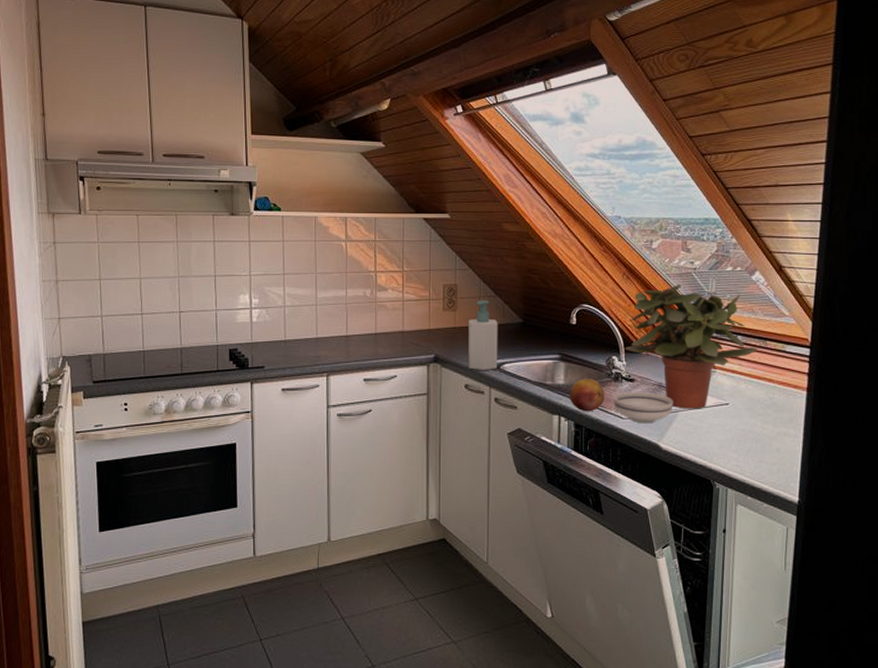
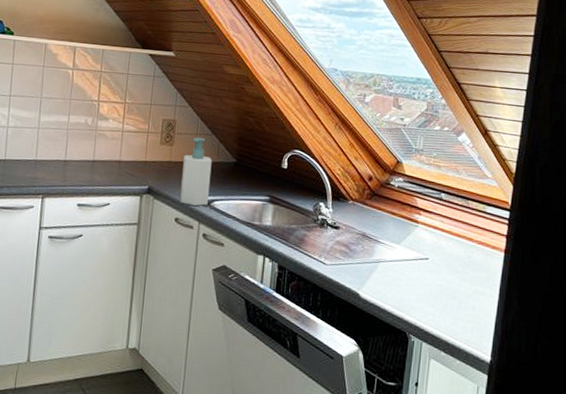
fruit: present [569,378,605,412] -> none [275,222,310,255]
bowl: present [614,391,674,423] -> none [317,238,376,271]
potted plant: present [625,284,758,409] -> none [332,138,460,261]

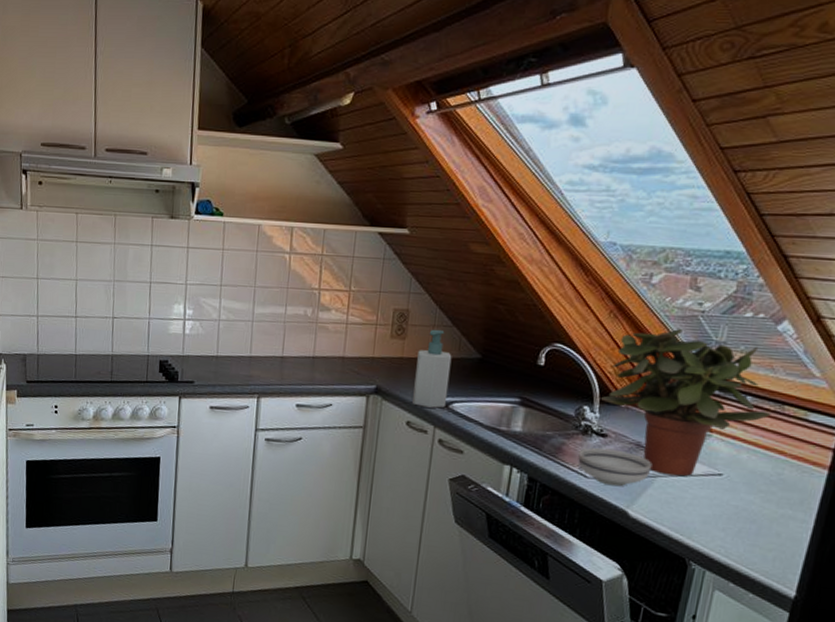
bowl: none [317,238,376,271] -> present [578,447,653,486]
potted plant: none [332,138,460,261] -> present [600,328,771,476]

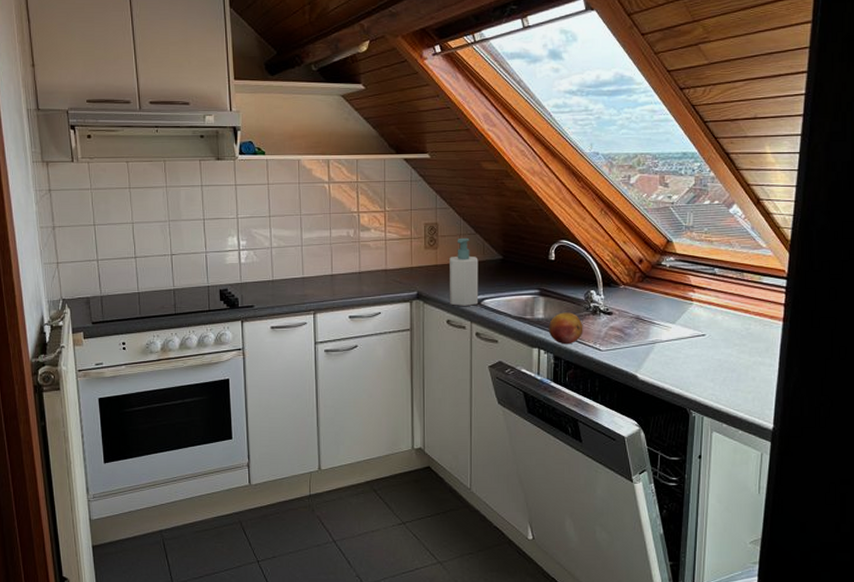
fruit: none [525,427,569,466] -> present [548,312,583,345]
bowl: present [578,447,653,486] -> none [592,324,651,354]
potted plant: present [600,328,771,476] -> none [603,218,735,340]

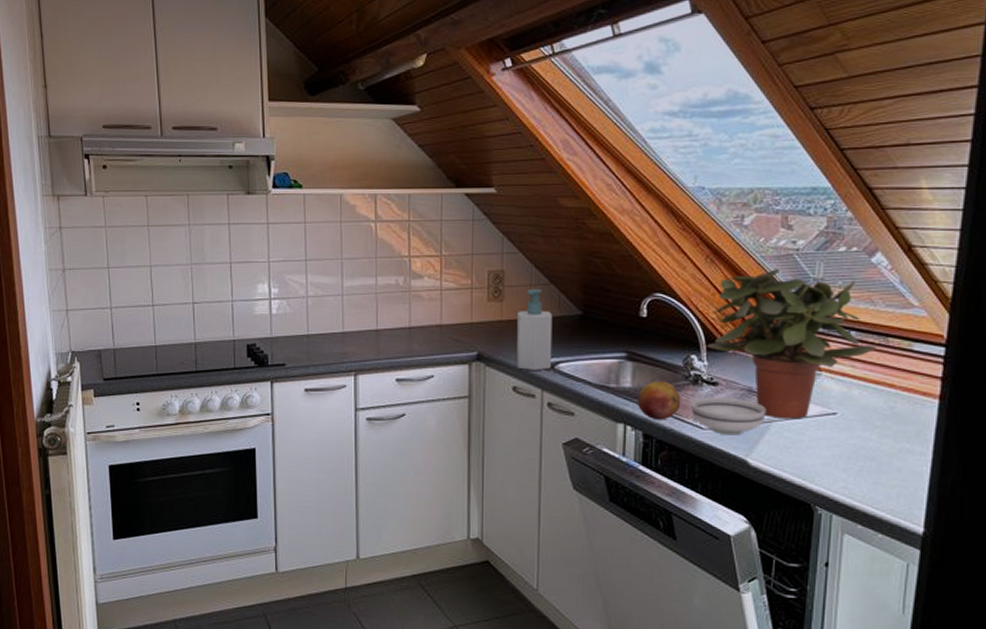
bowl: none [592,324,651,354] -> present [691,397,766,434]
potted plant: none [603,218,735,340] -> present [706,268,876,419]

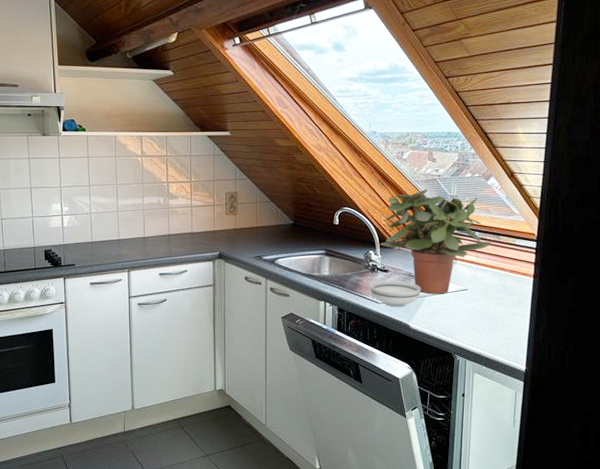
soap bottle: present [515,288,553,372] -> none [247,205,273,265]
fruit: present [637,381,681,421] -> none [333,270,363,298]

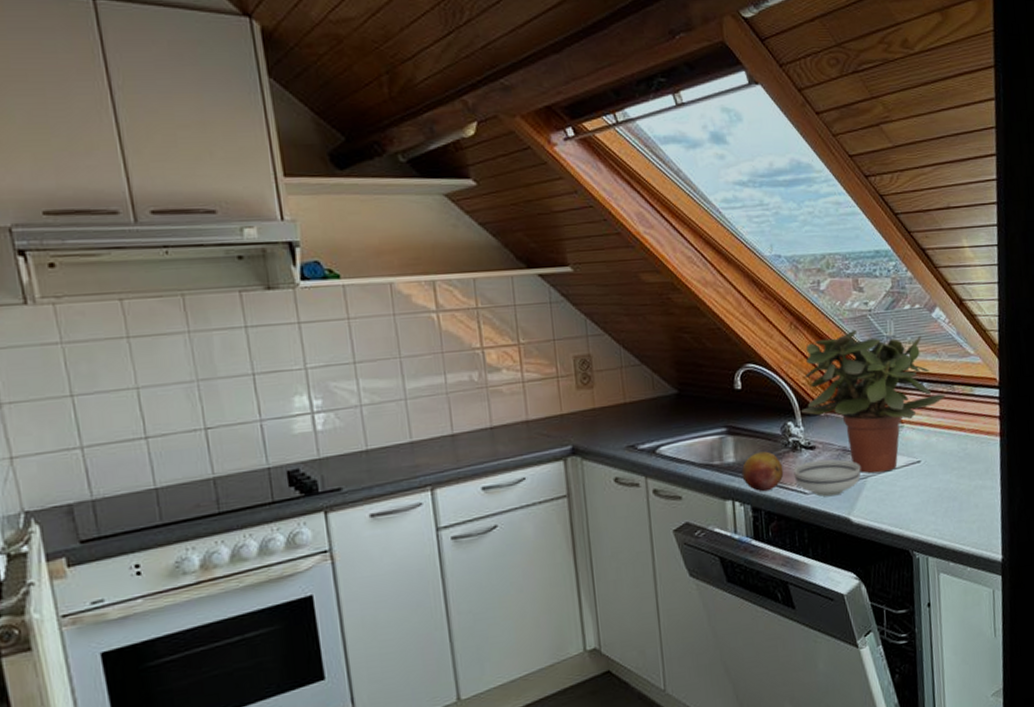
fruit: none [333,270,363,298] -> present [741,451,784,492]

